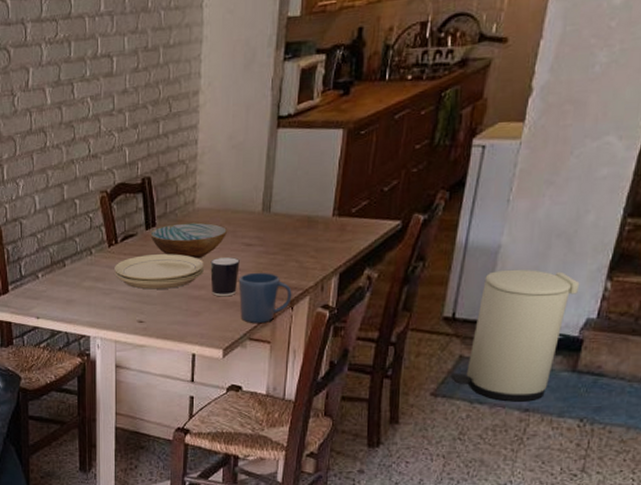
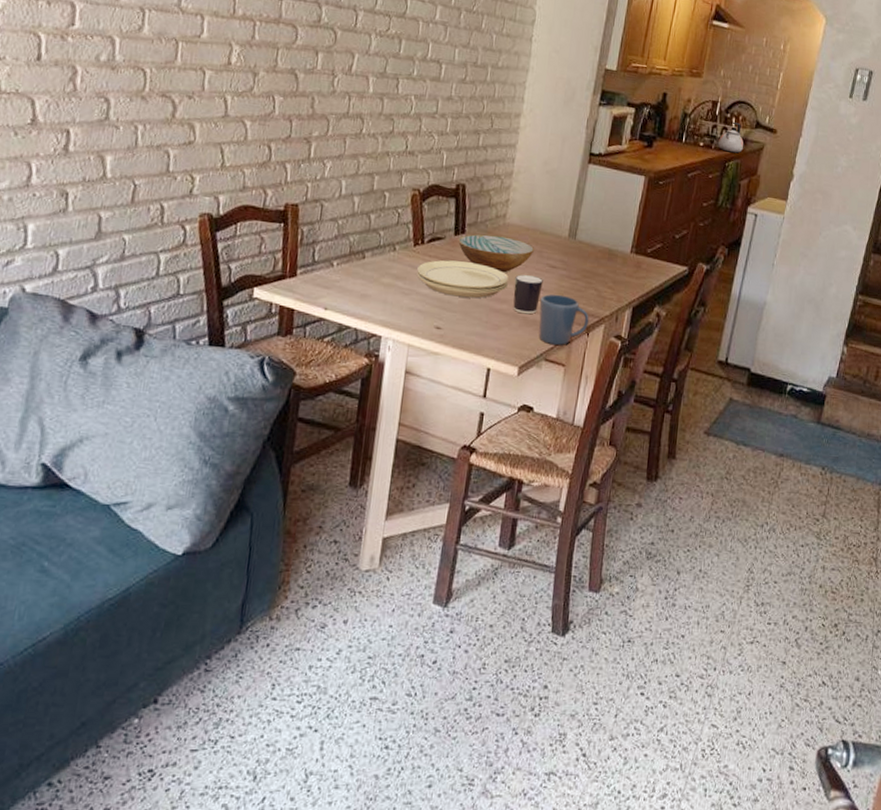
kettle: none [429,40,465,80] -> present [717,121,744,154]
pedal bin: present [450,269,580,402] -> none [721,324,824,447]

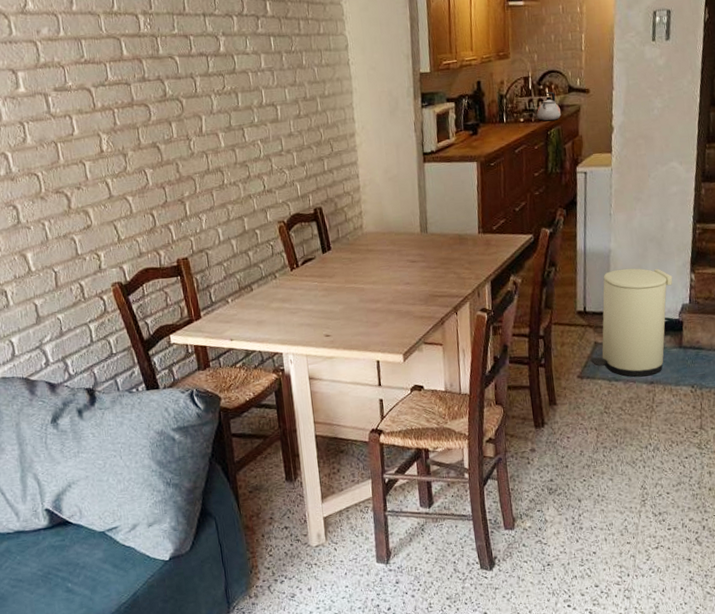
plate: present [416,260,508,298] -> none [298,273,378,306]
bowl: present [457,234,535,273] -> none [326,244,394,277]
mug: present [513,275,543,315] -> none [382,273,408,308]
mug: present [538,294,589,345] -> none [408,284,455,329]
pedal bin: none [721,324,824,447] -> present [590,268,673,377]

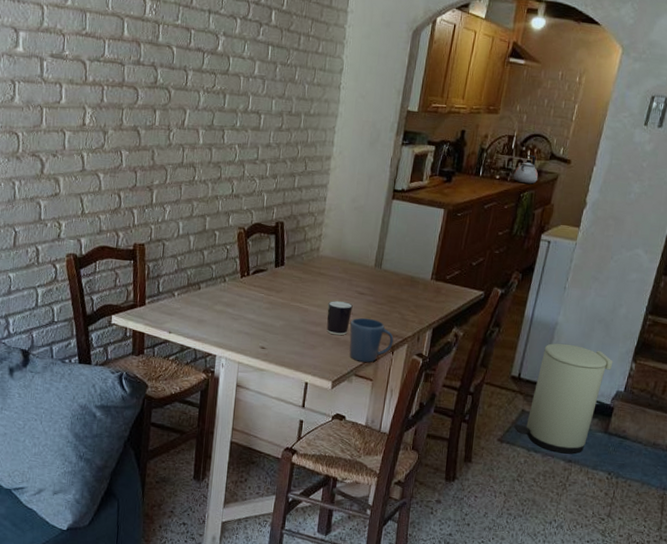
mug: none [382,273,408,308] -> present [326,301,353,336]
mug: none [408,284,455,329] -> present [349,317,394,363]

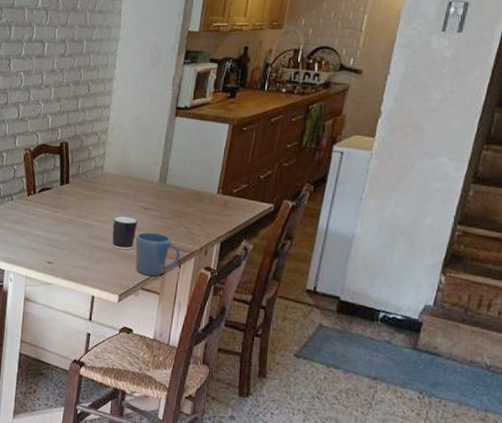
kettle: present [513,154,539,185] -> none [300,66,328,96]
pedal bin: present [514,343,613,454] -> none [311,255,419,371]

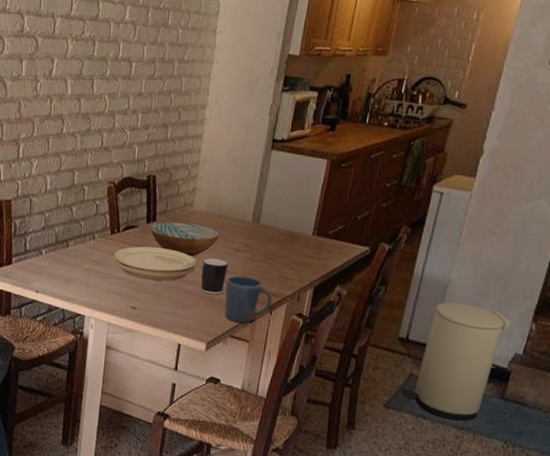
plate: none [31,206,107,238] -> present [114,246,196,281]
bowl: none [63,183,130,215] -> present [149,221,221,257]
pedal bin: none [311,255,419,371] -> present [401,302,511,421]

